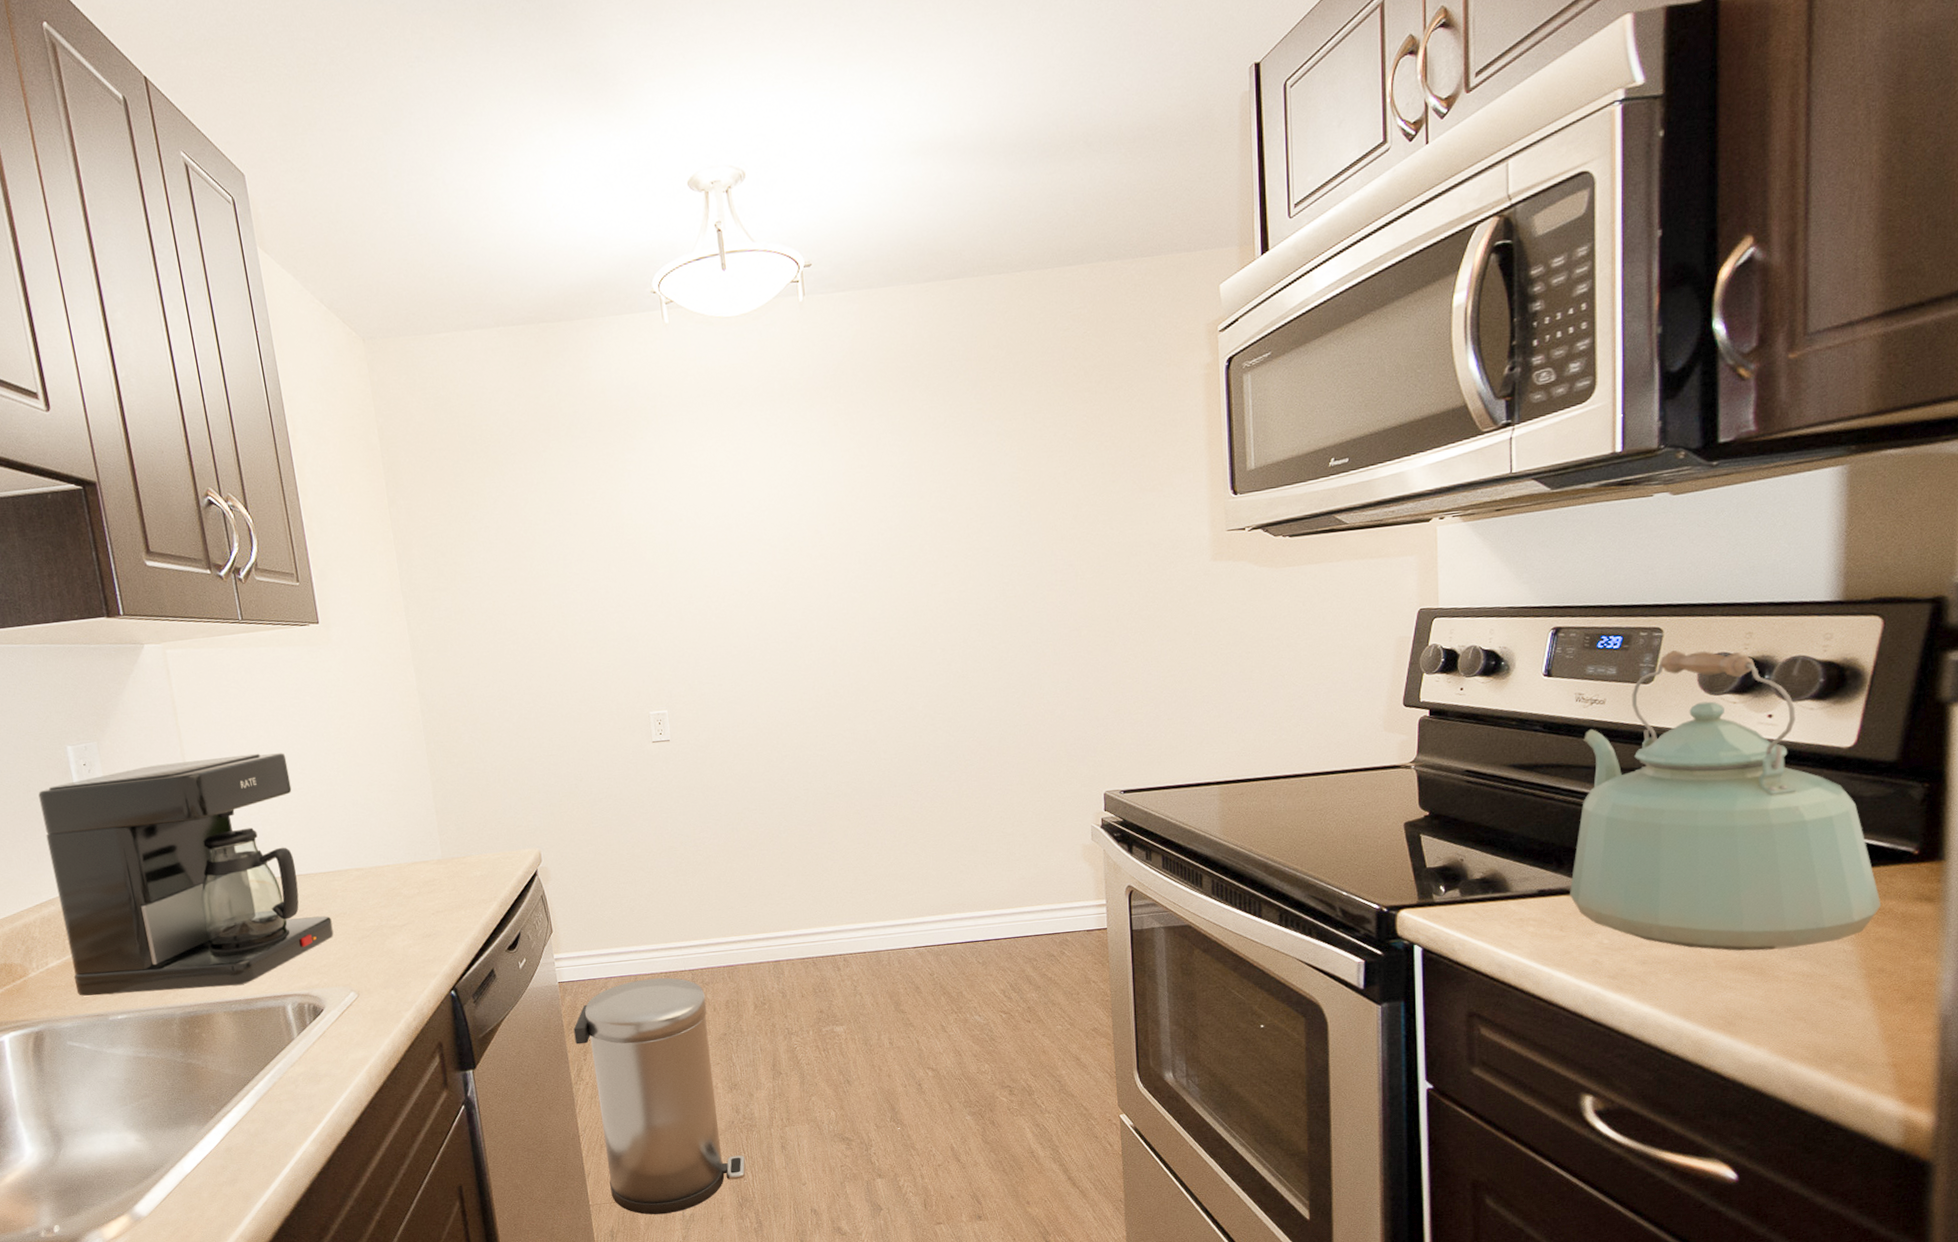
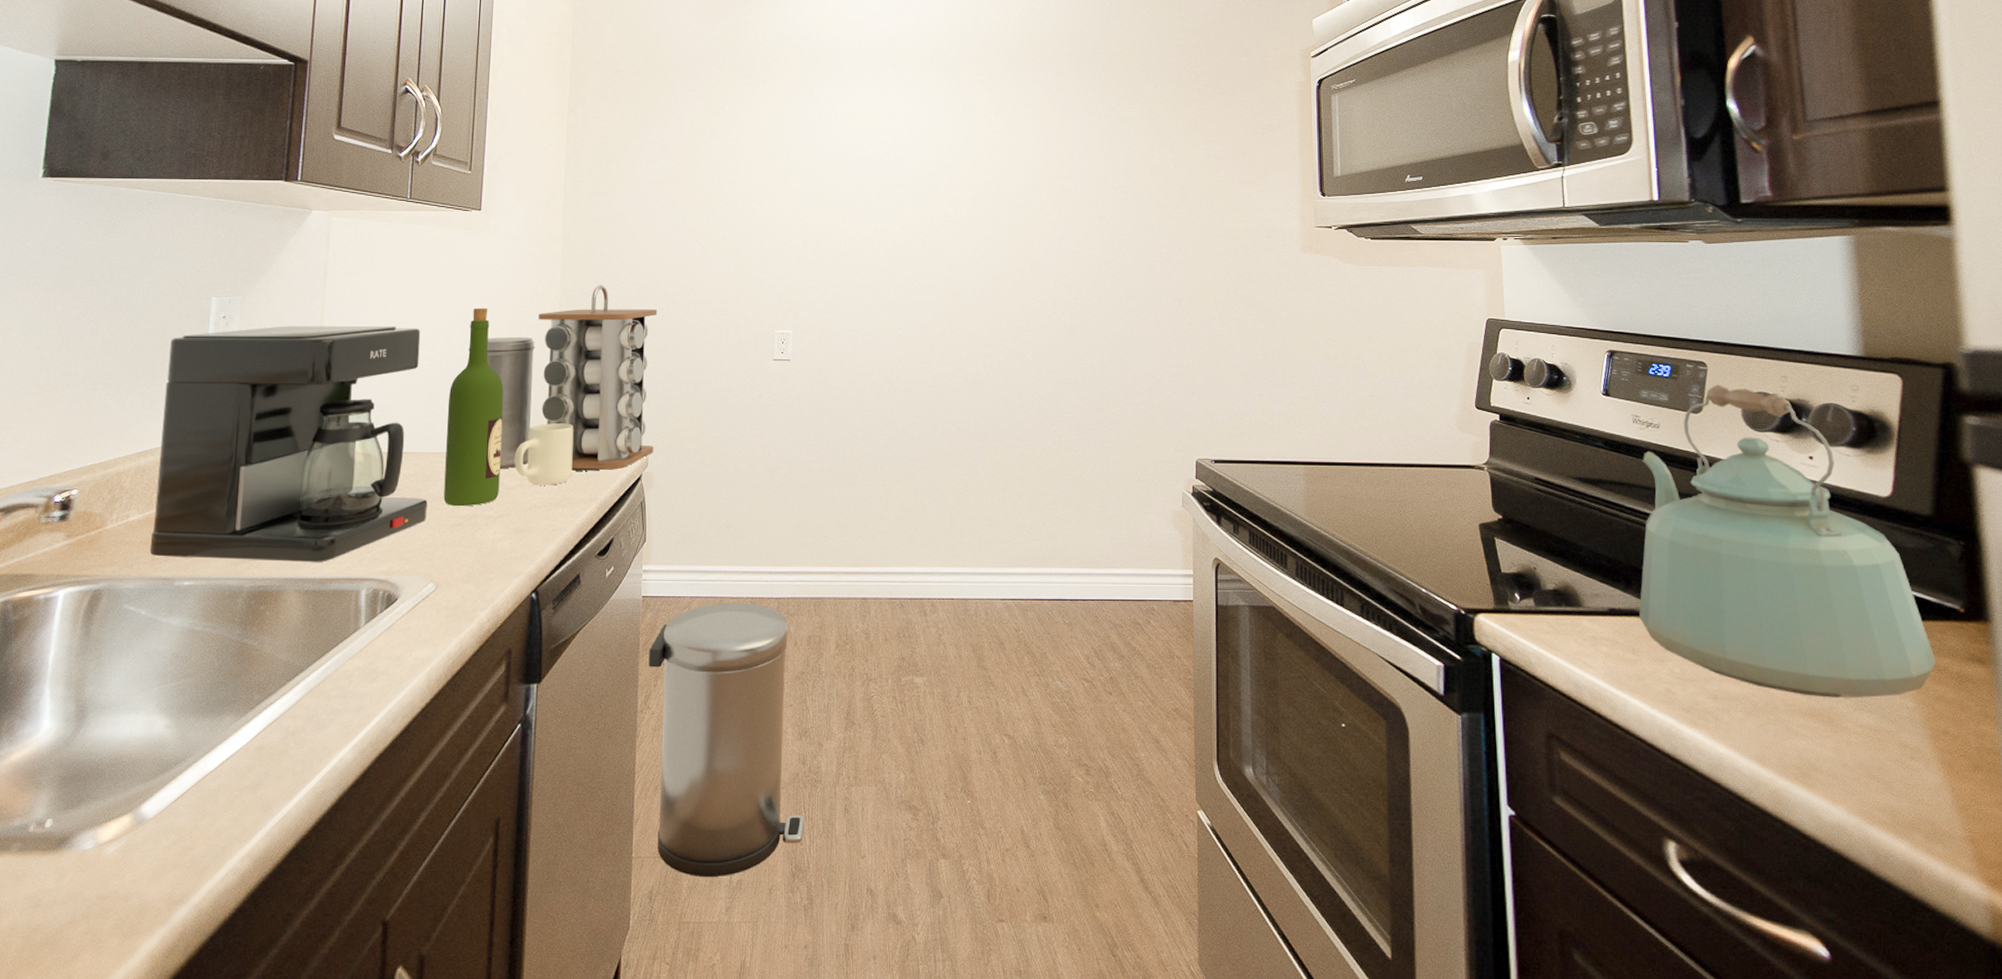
wine bottle: none [328,724,400,920] -> present [443,307,504,507]
canister: none [338,748,422,880] -> present [468,336,535,469]
spice rack: none [401,685,546,874] -> present [538,284,658,471]
mug: none [406,829,468,892] -> present [514,423,574,485]

